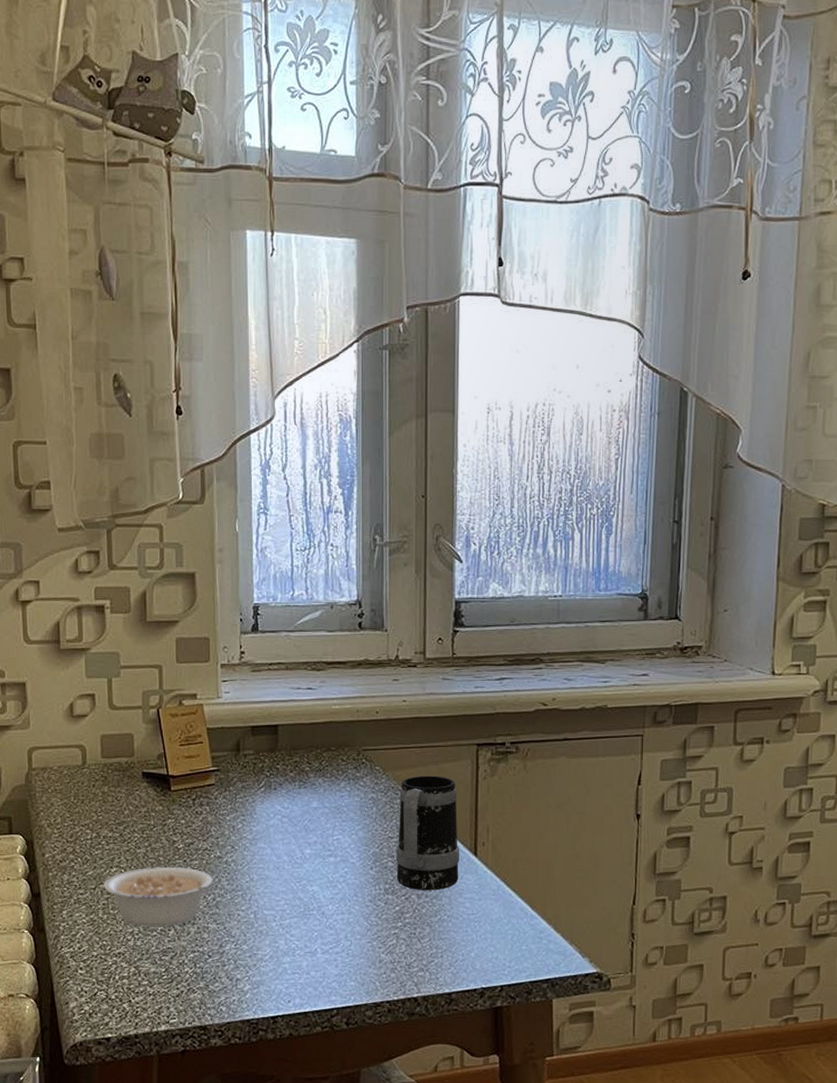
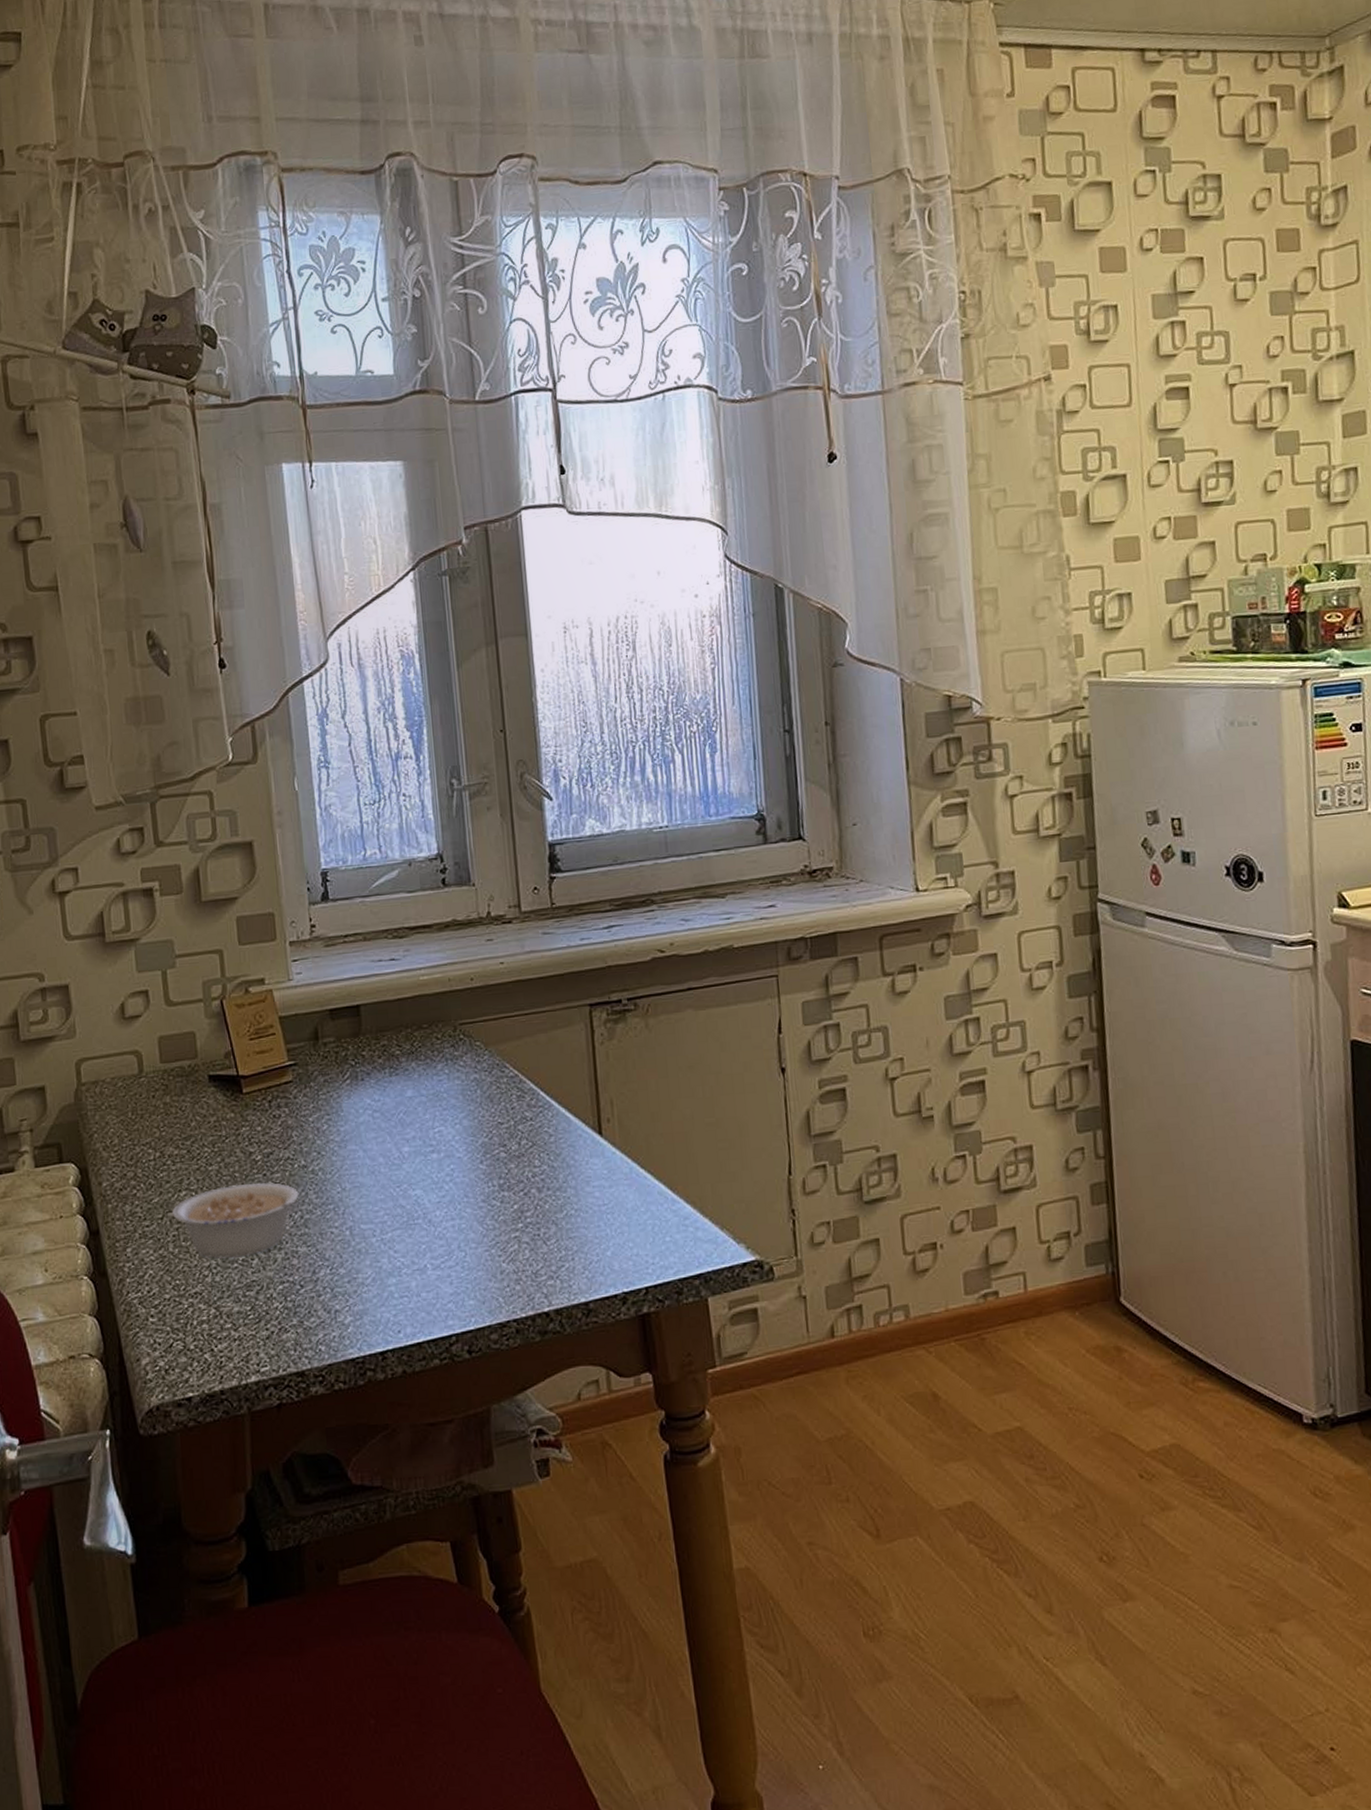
mug: present [396,775,460,891] -> none [506,1045,584,1183]

